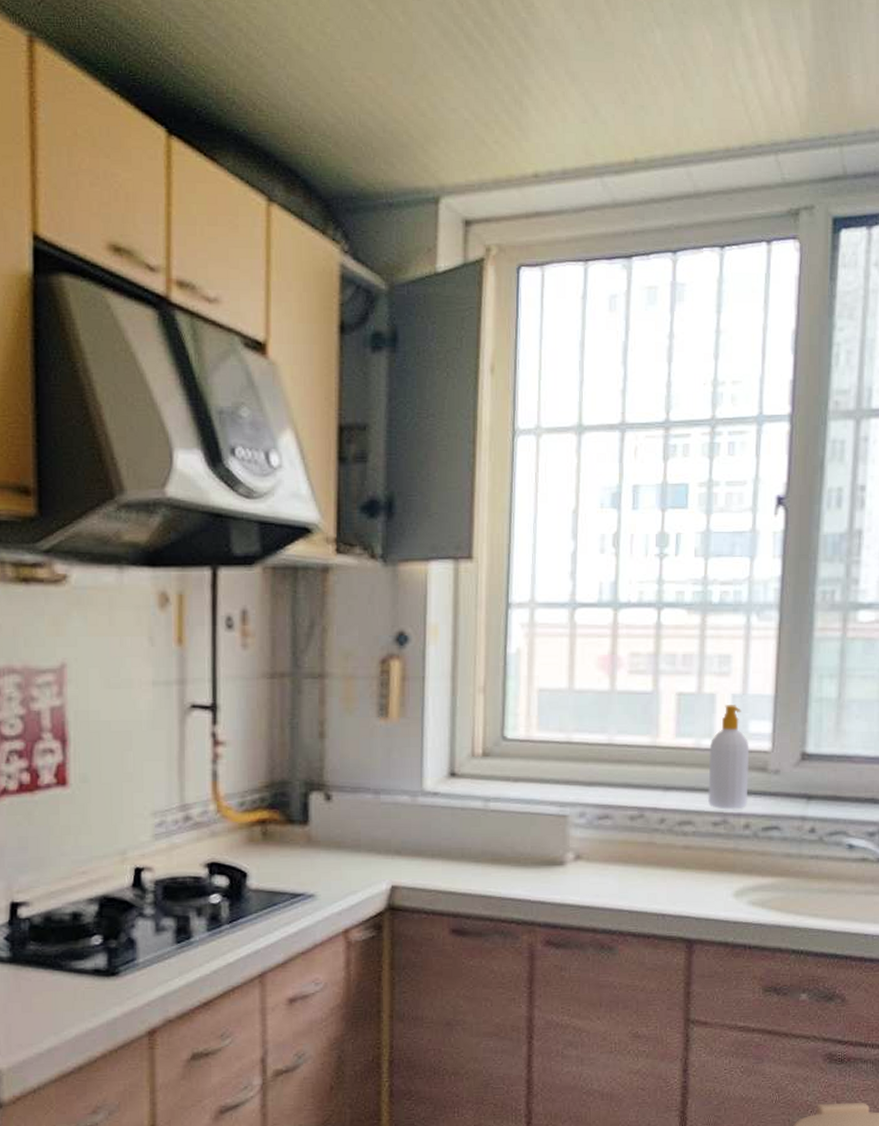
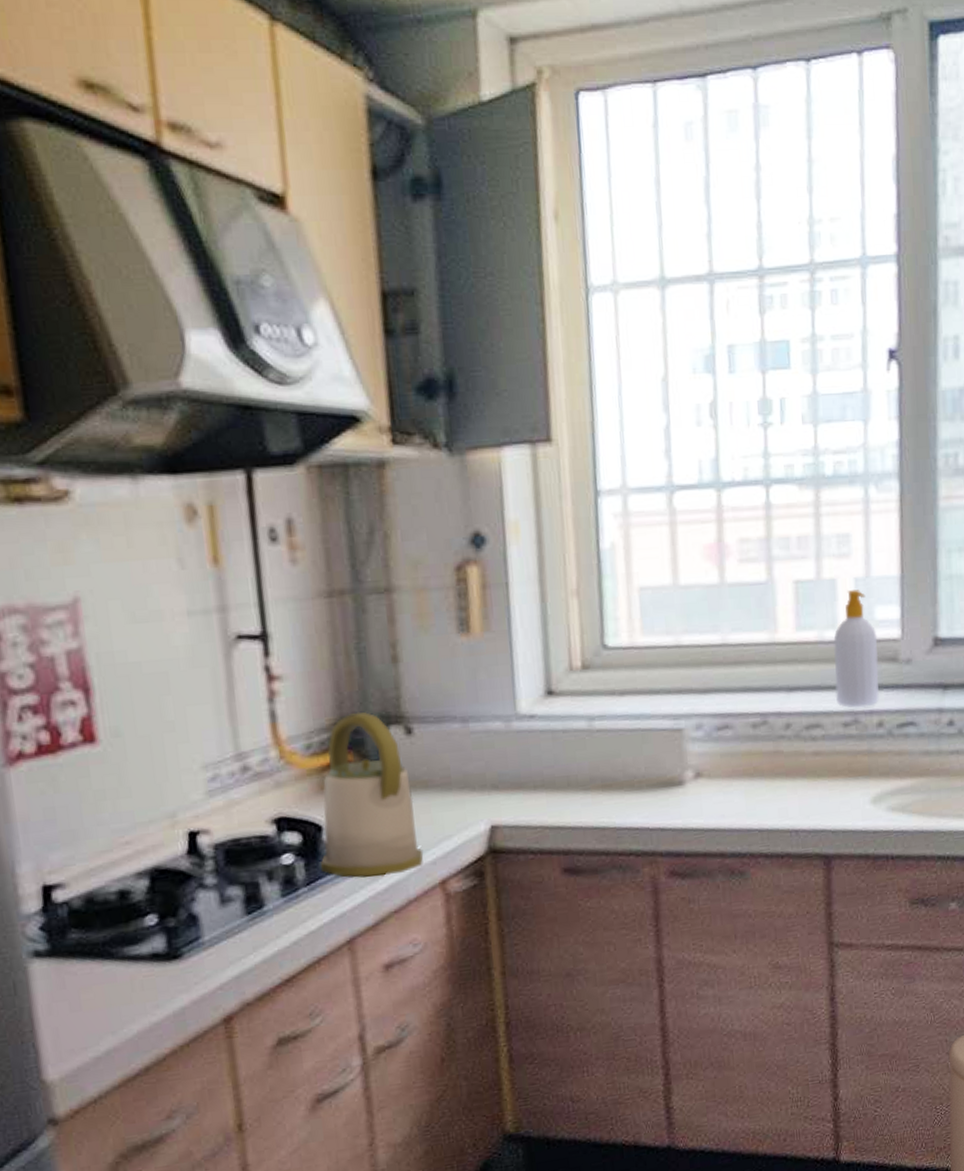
kettle: none [242,777,331,921] -> present [320,711,424,878]

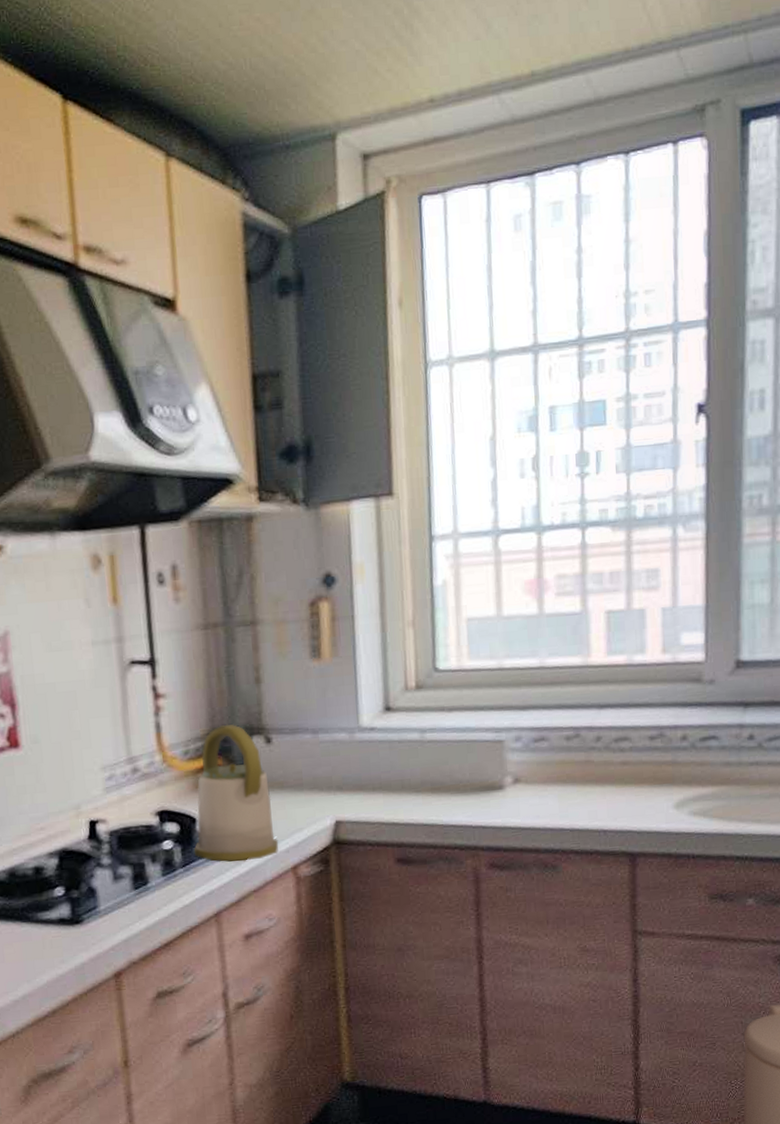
soap bottle: present [833,589,880,708] -> none [642,618,684,724]

